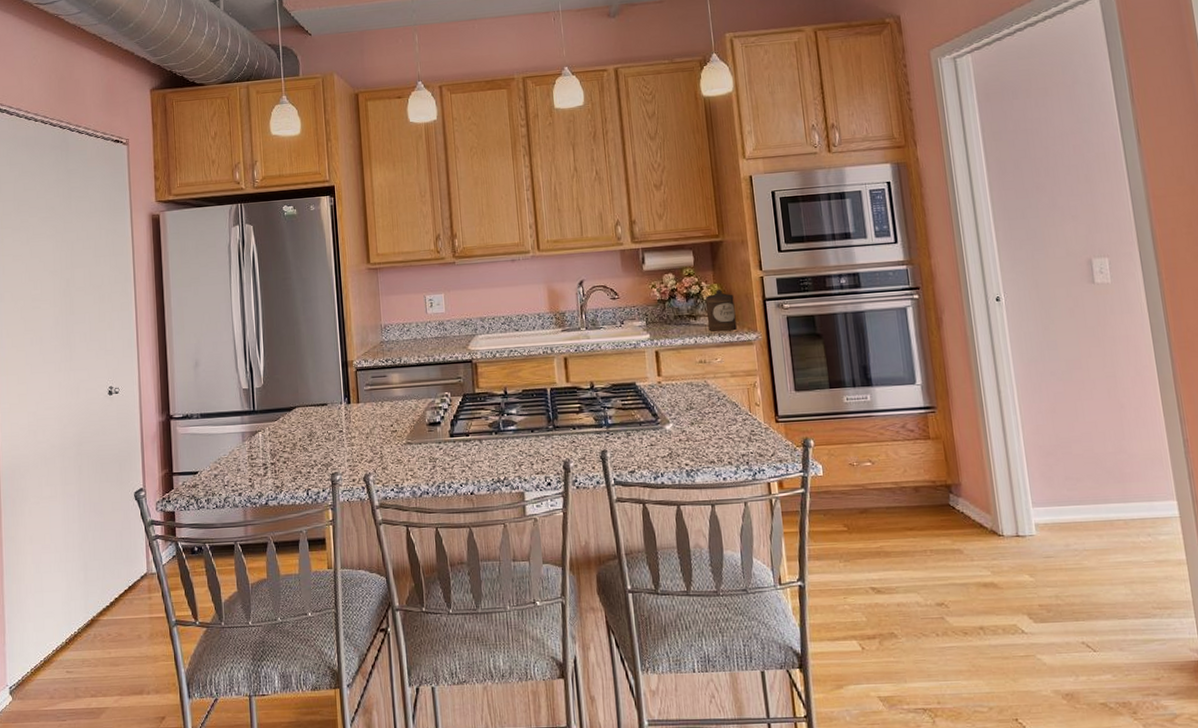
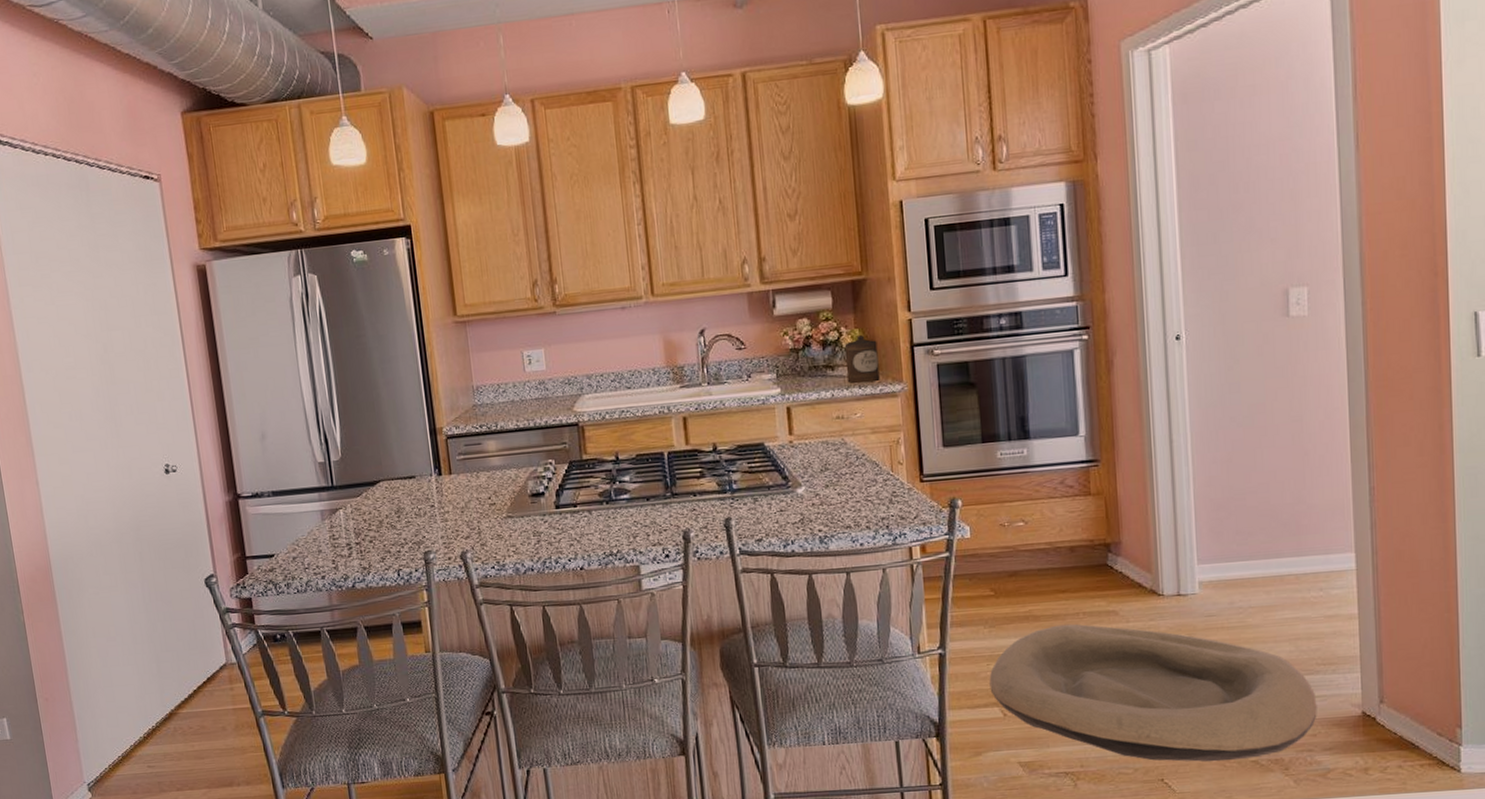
dog bed: none [846,560,1159,703] -> present [989,623,1317,762]

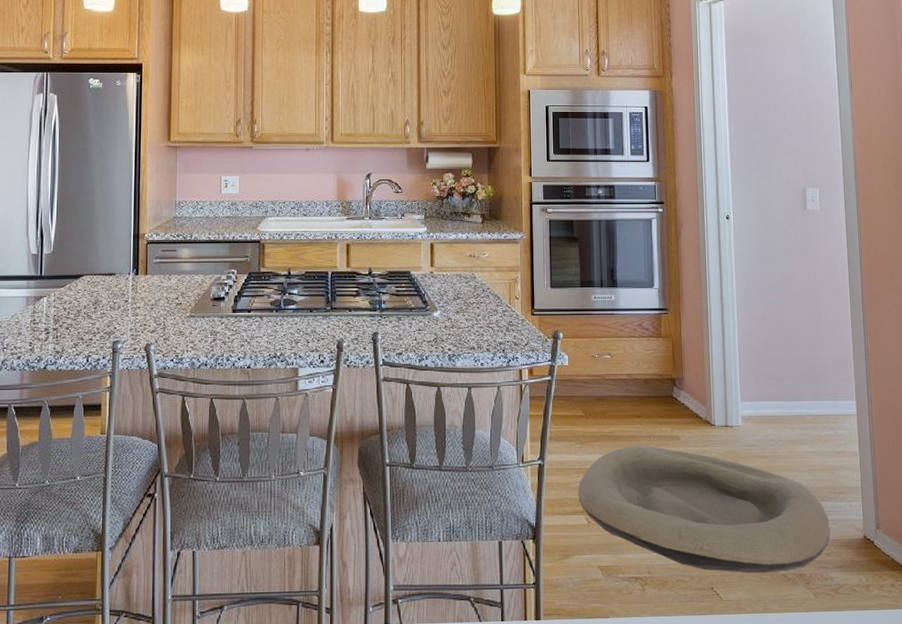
canister: present [845,335,880,384] -> none [479,191,505,230]

